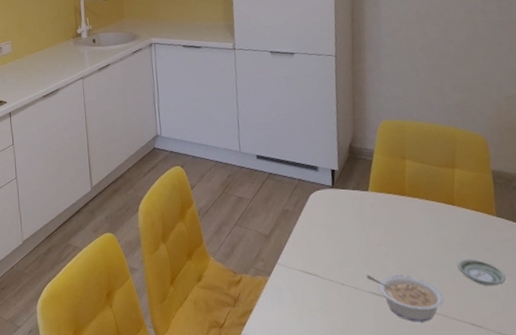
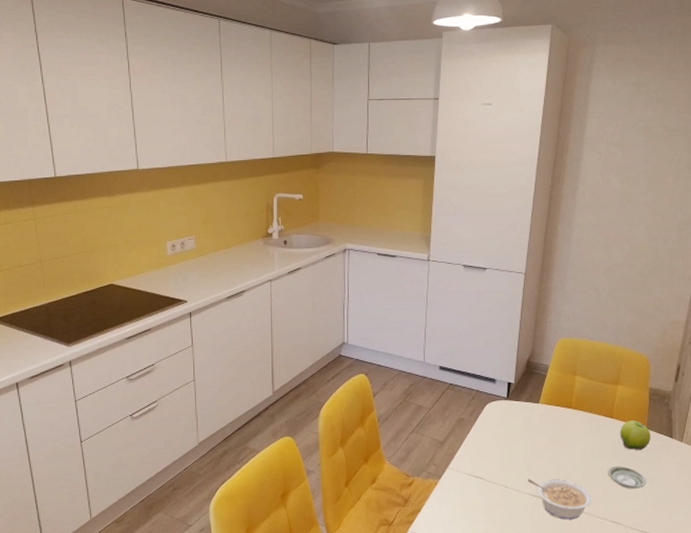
fruit: none [464,207,503,241] -> present [620,421,651,450]

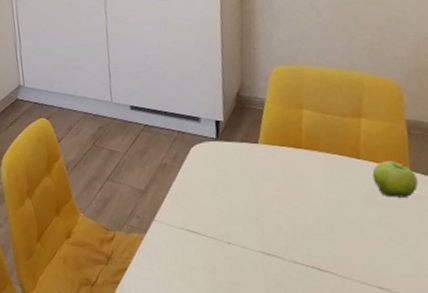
legume: present [527,478,592,520] -> none [255,233,347,284]
saucer: present [607,465,646,489] -> none [362,217,421,246]

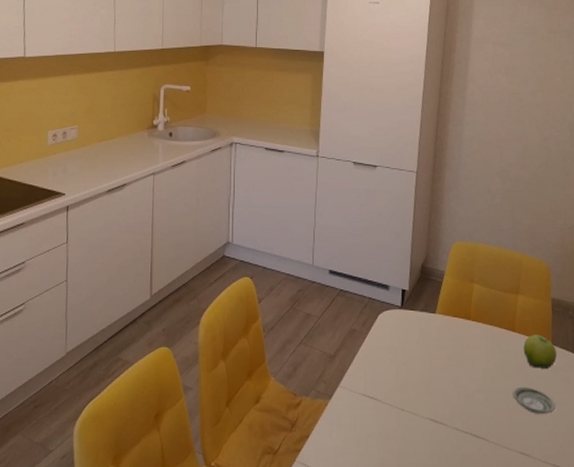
saucer: none [362,217,421,246] -> present [512,386,555,414]

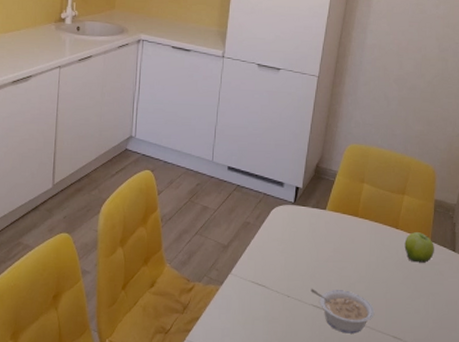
legume: none [426,400,498,450] -> present [311,288,375,334]
saucer: present [512,386,555,414] -> none [390,278,429,303]

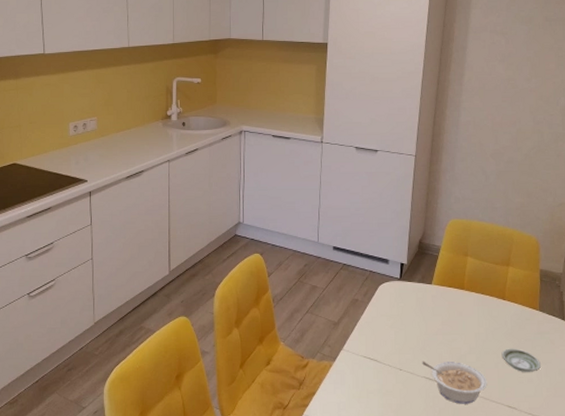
saucer: none [390,278,429,303] -> present [501,348,541,372]
fruit: present [404,232,434,263] -> none [512,302,543,332]

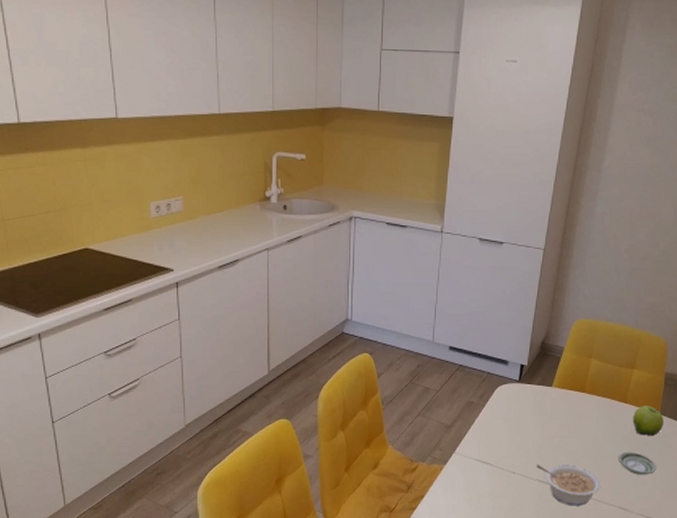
fruit: none [512,302,543,332] -> present [633,406,664,436]

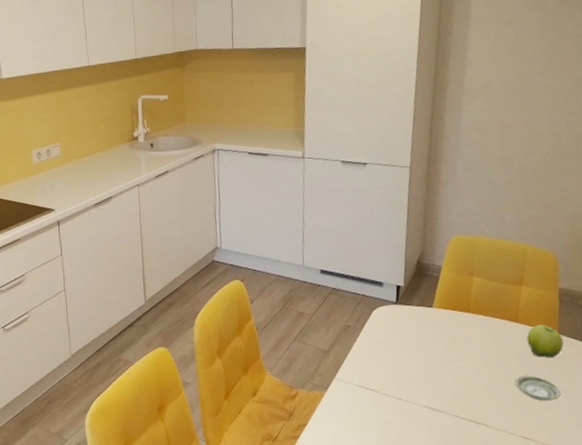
legume: present [536,464,601,506] -> none [424,390,499,435]

